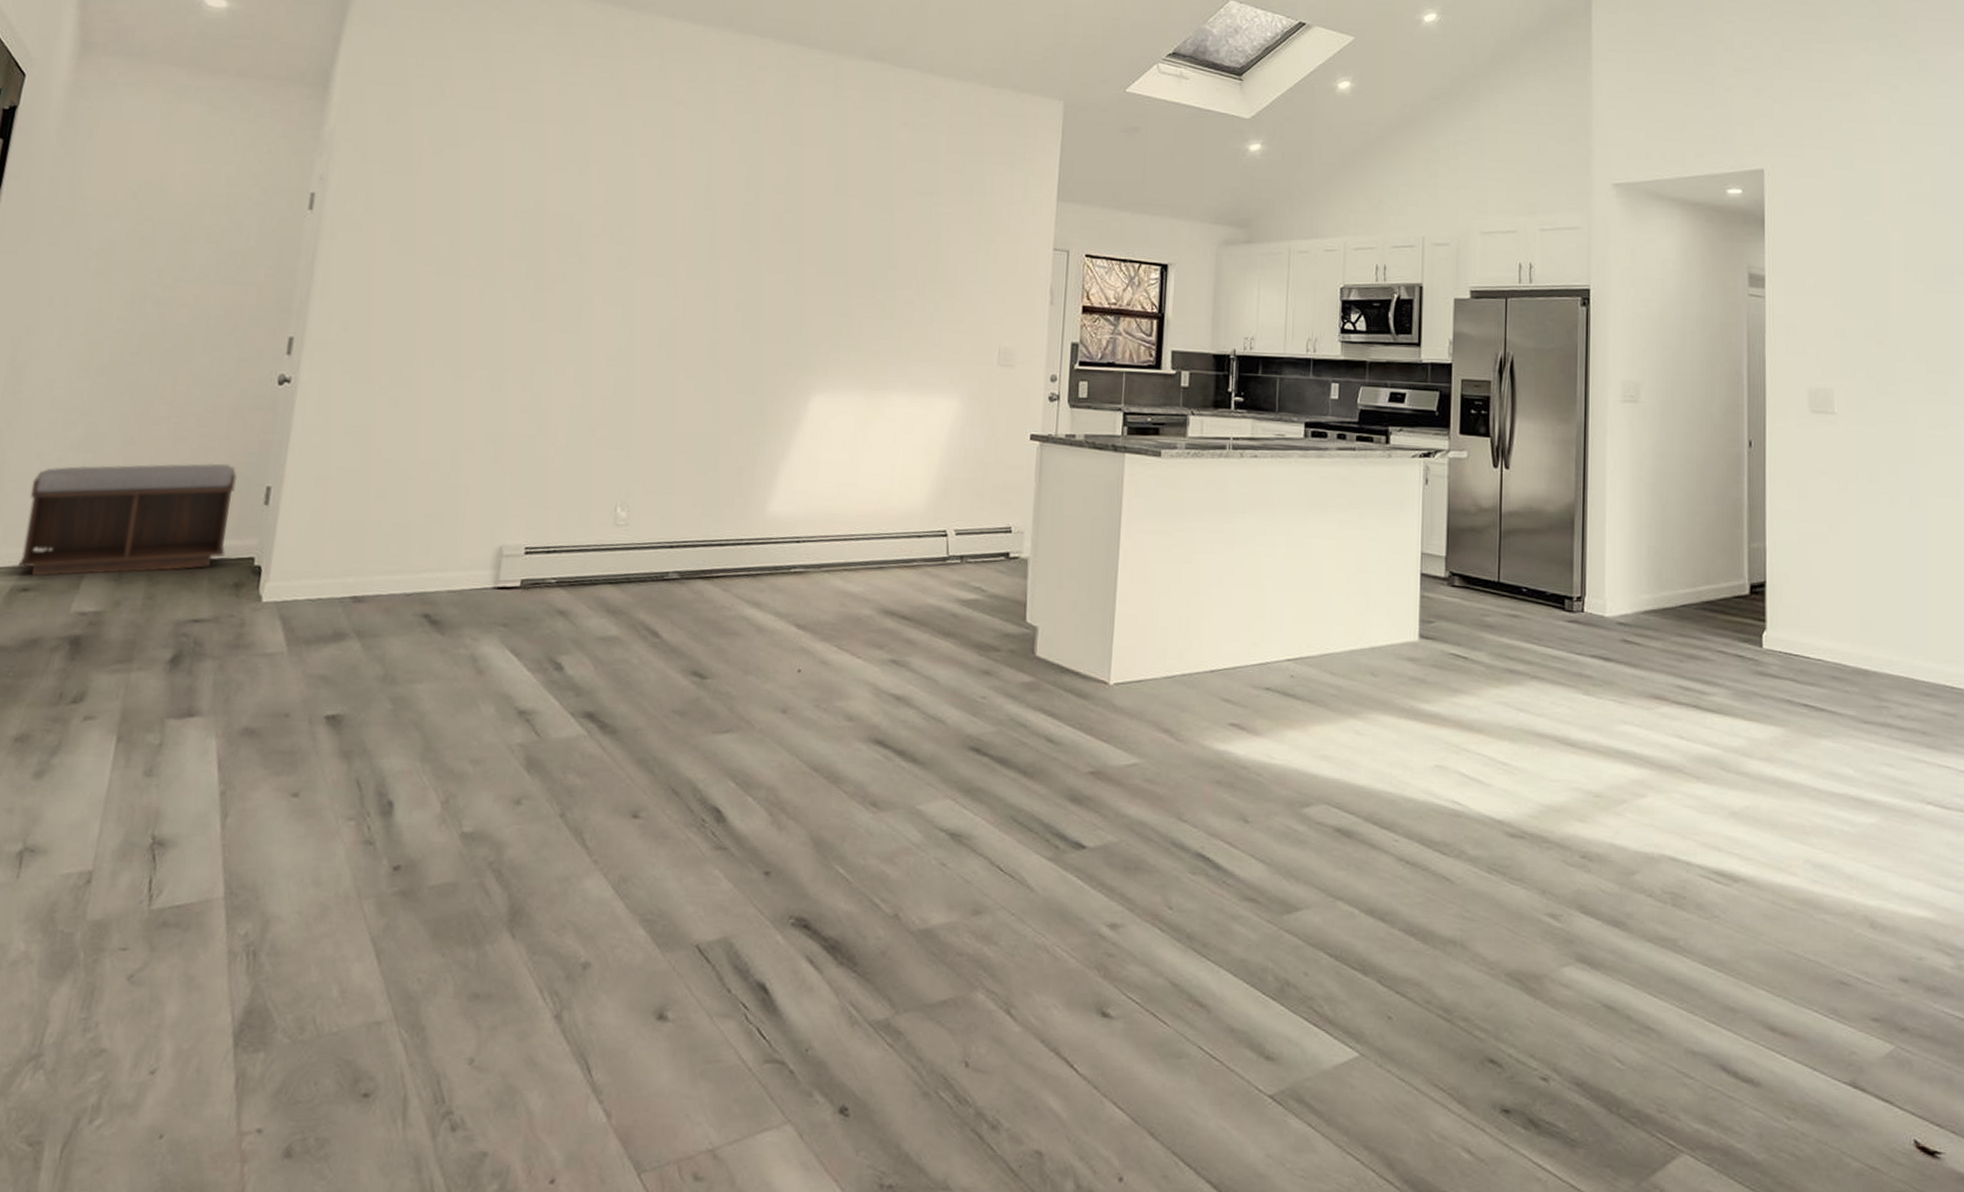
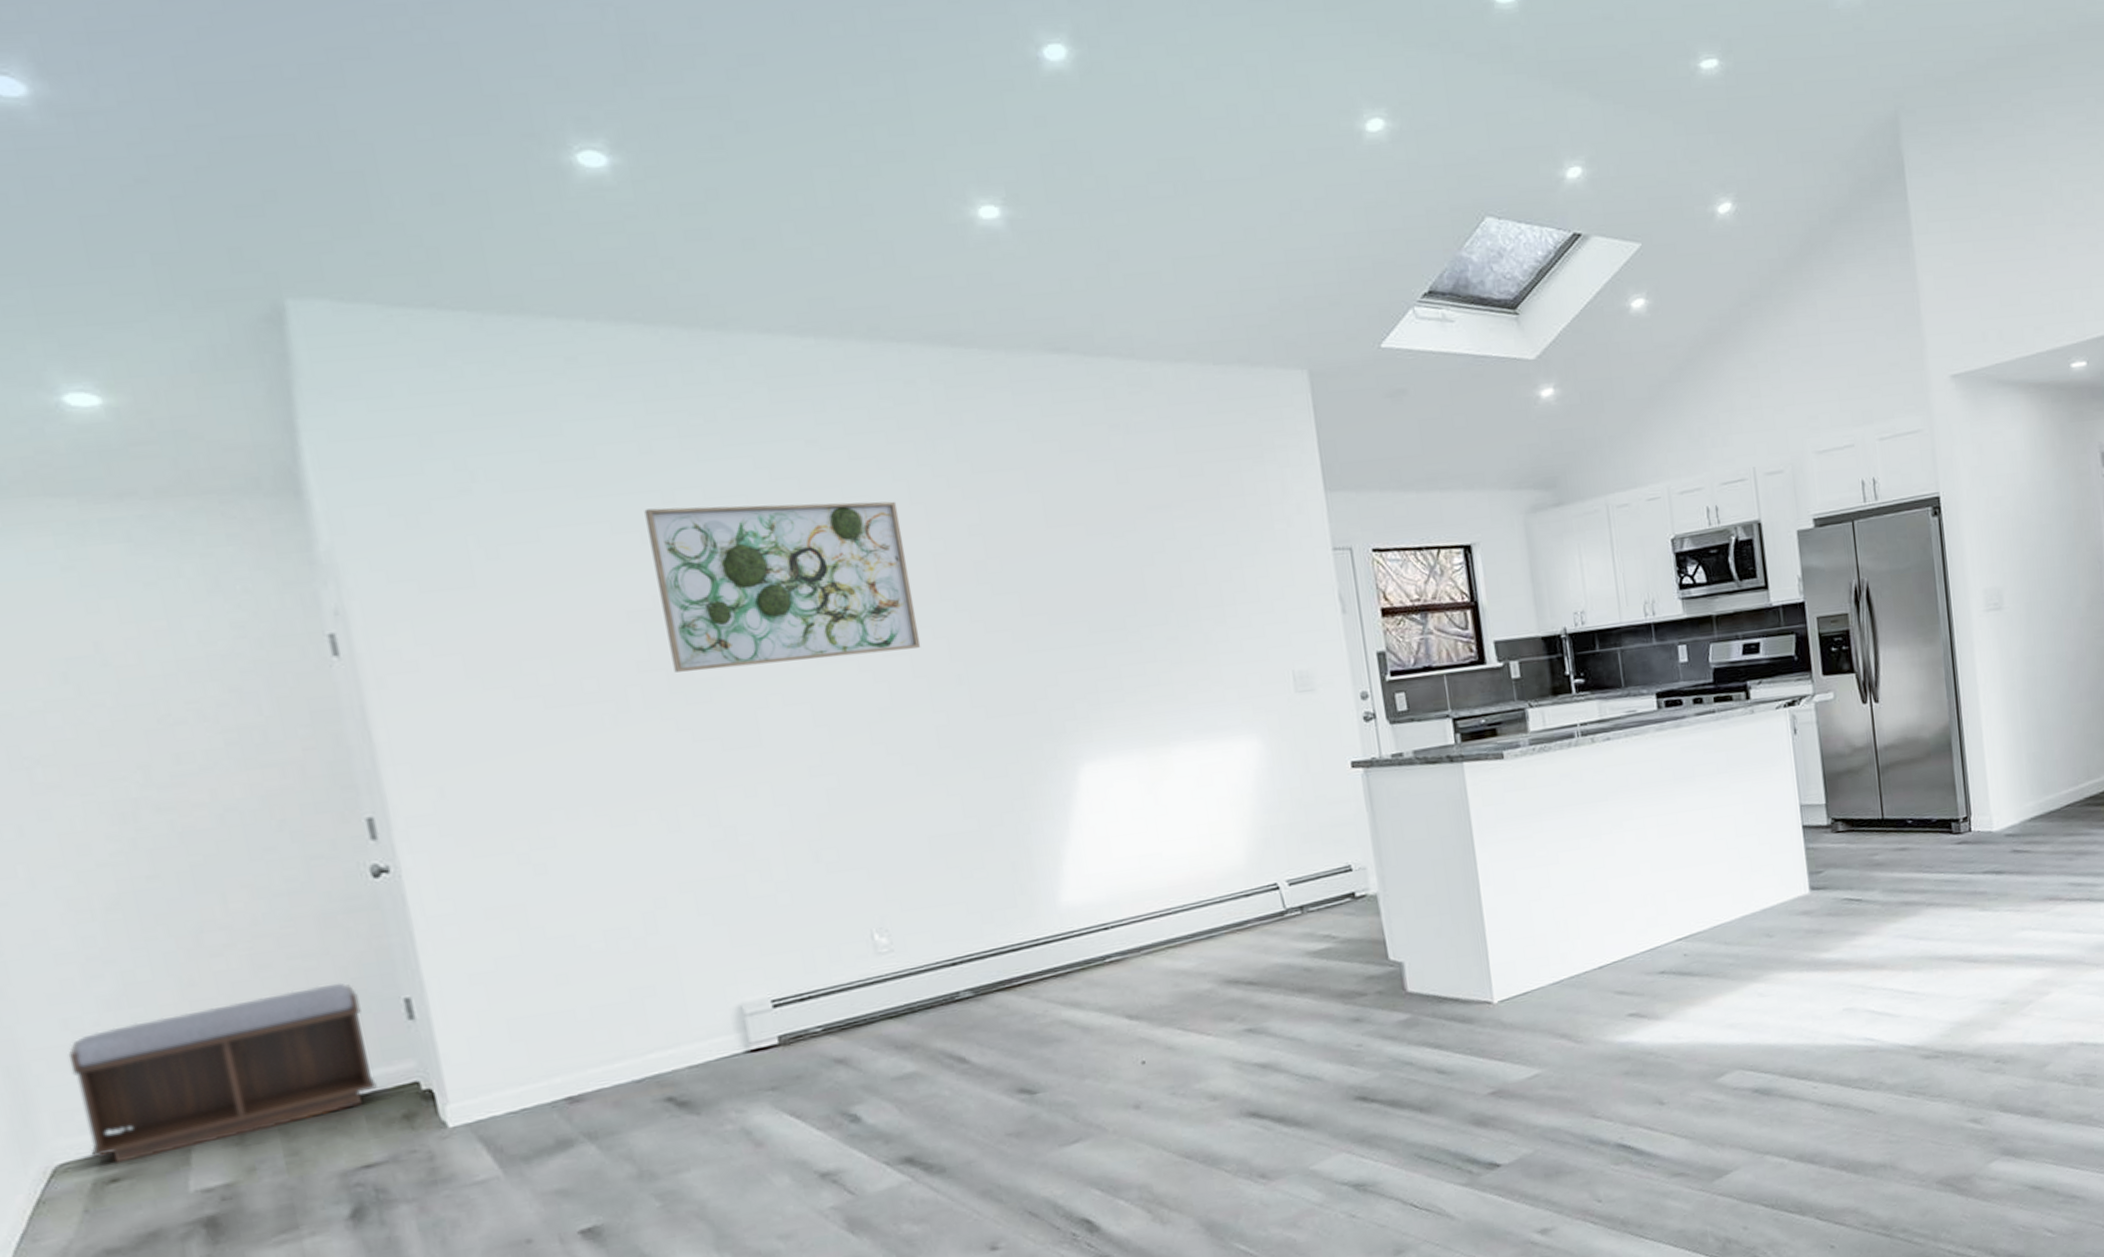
wall art: none [534,135,729,275] -> present [644,501,921,672]

